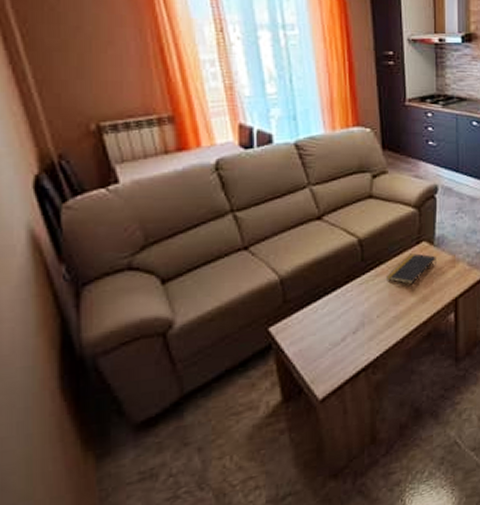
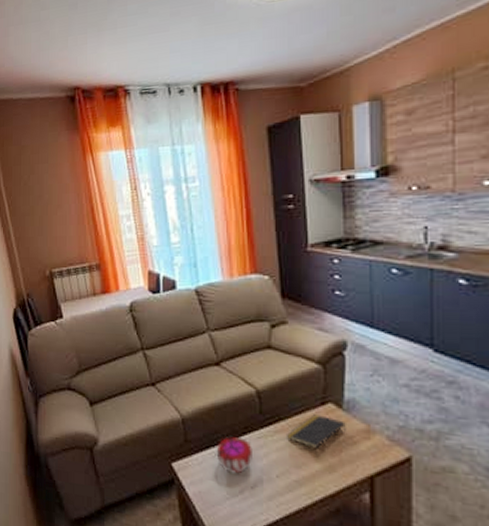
decorative bowl: none [318,287,356,324] -> present [216,436,254,474]

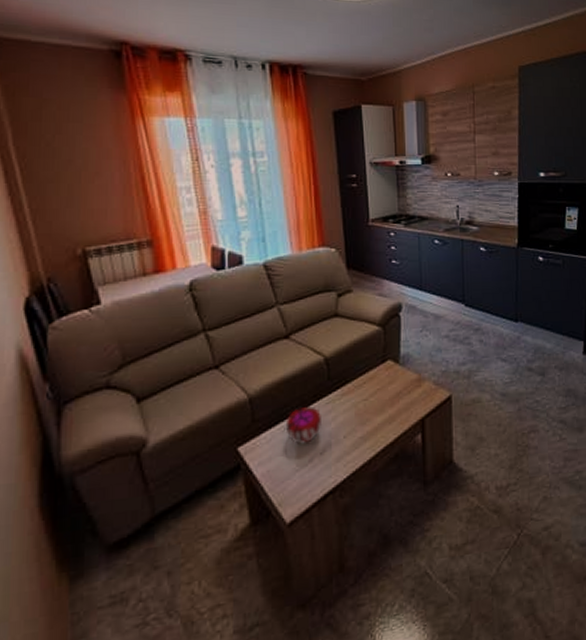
notepad: present [285,414,346,448] -> none [352,372,402,403]

